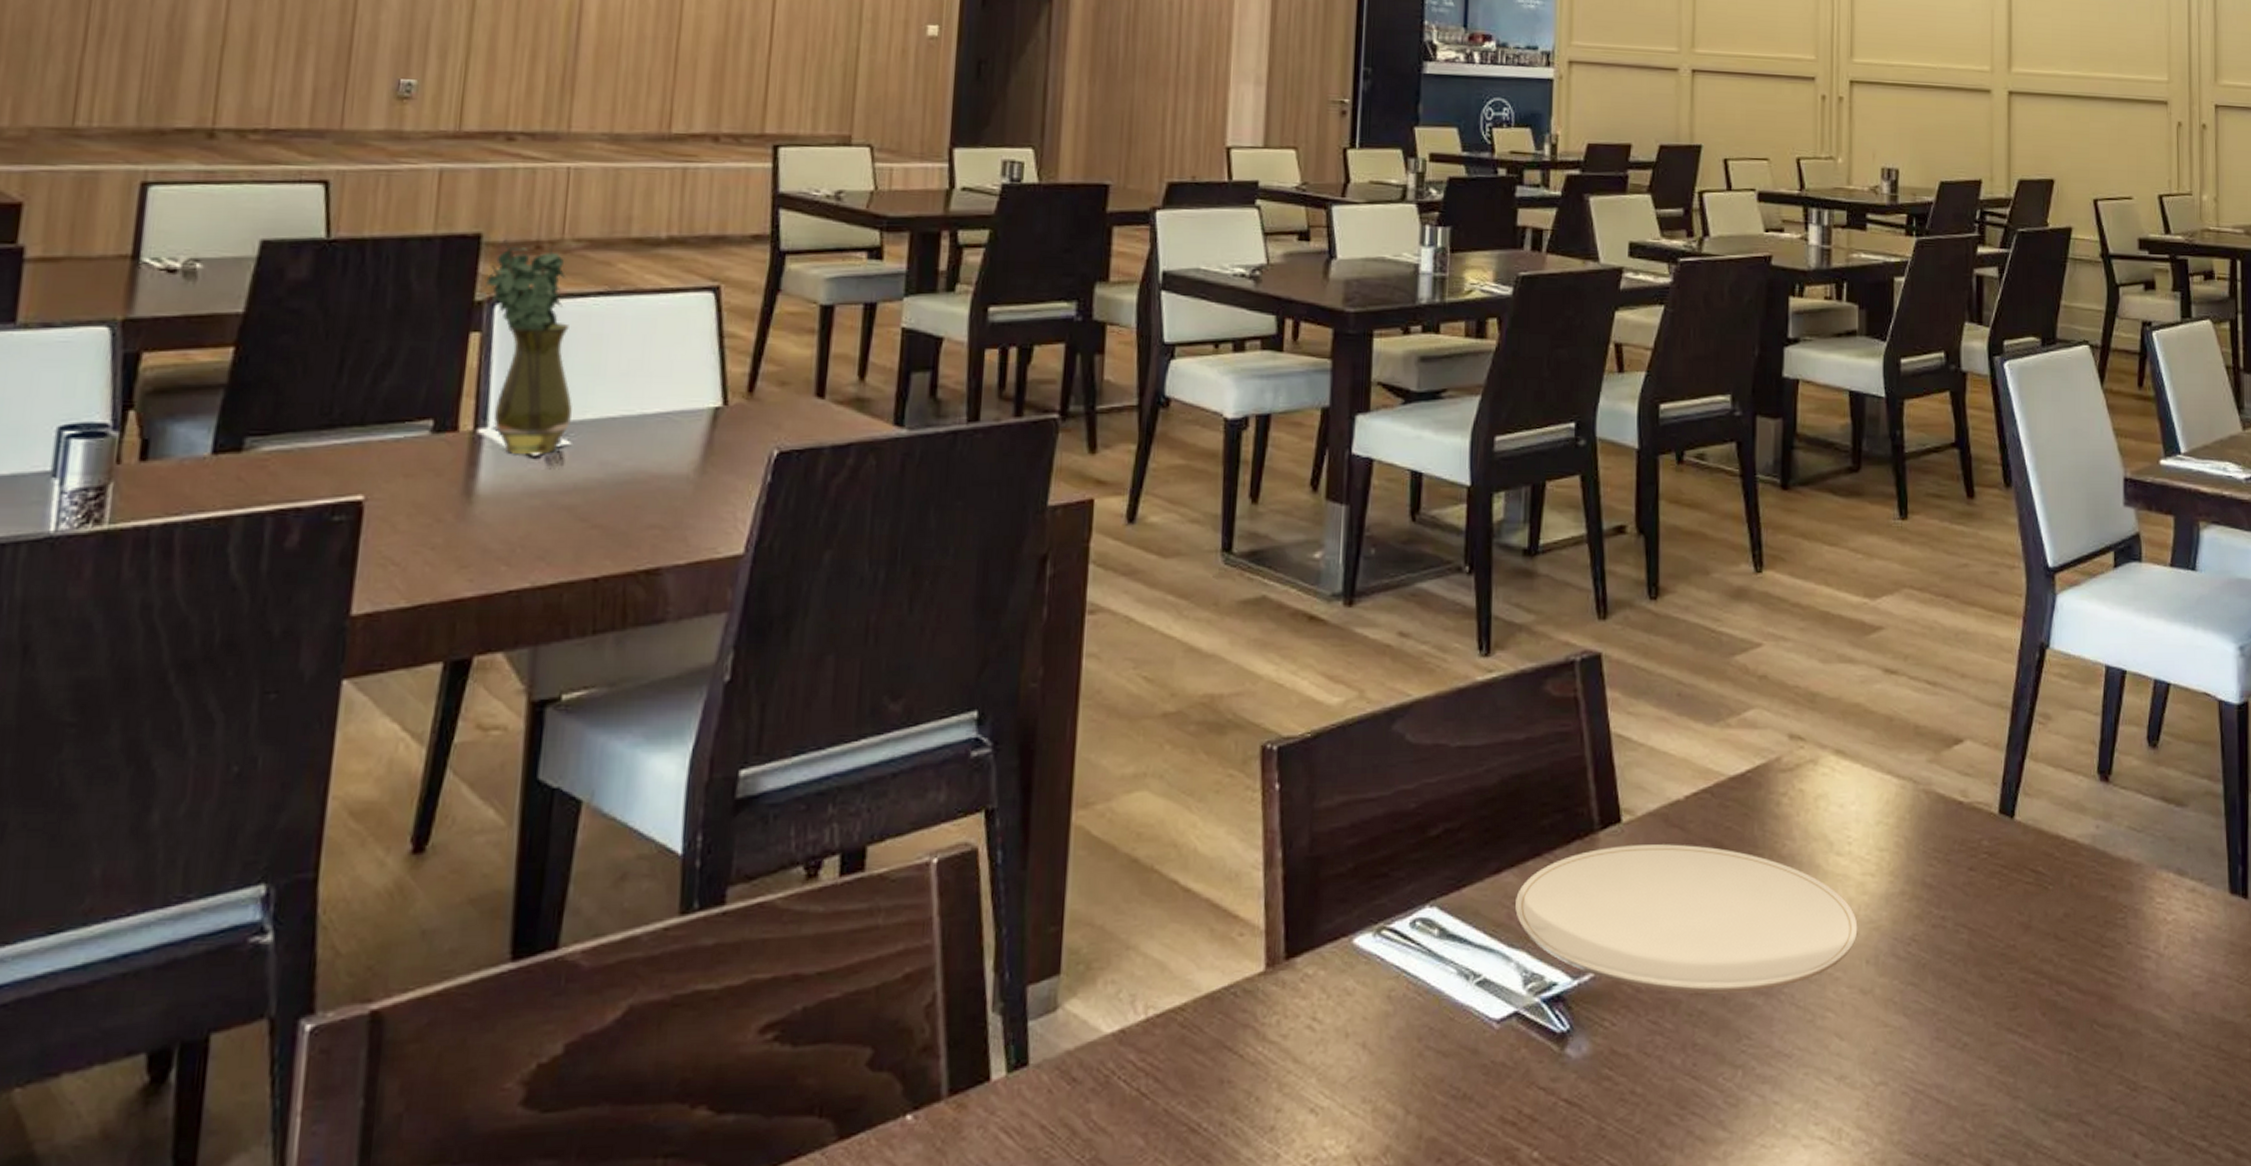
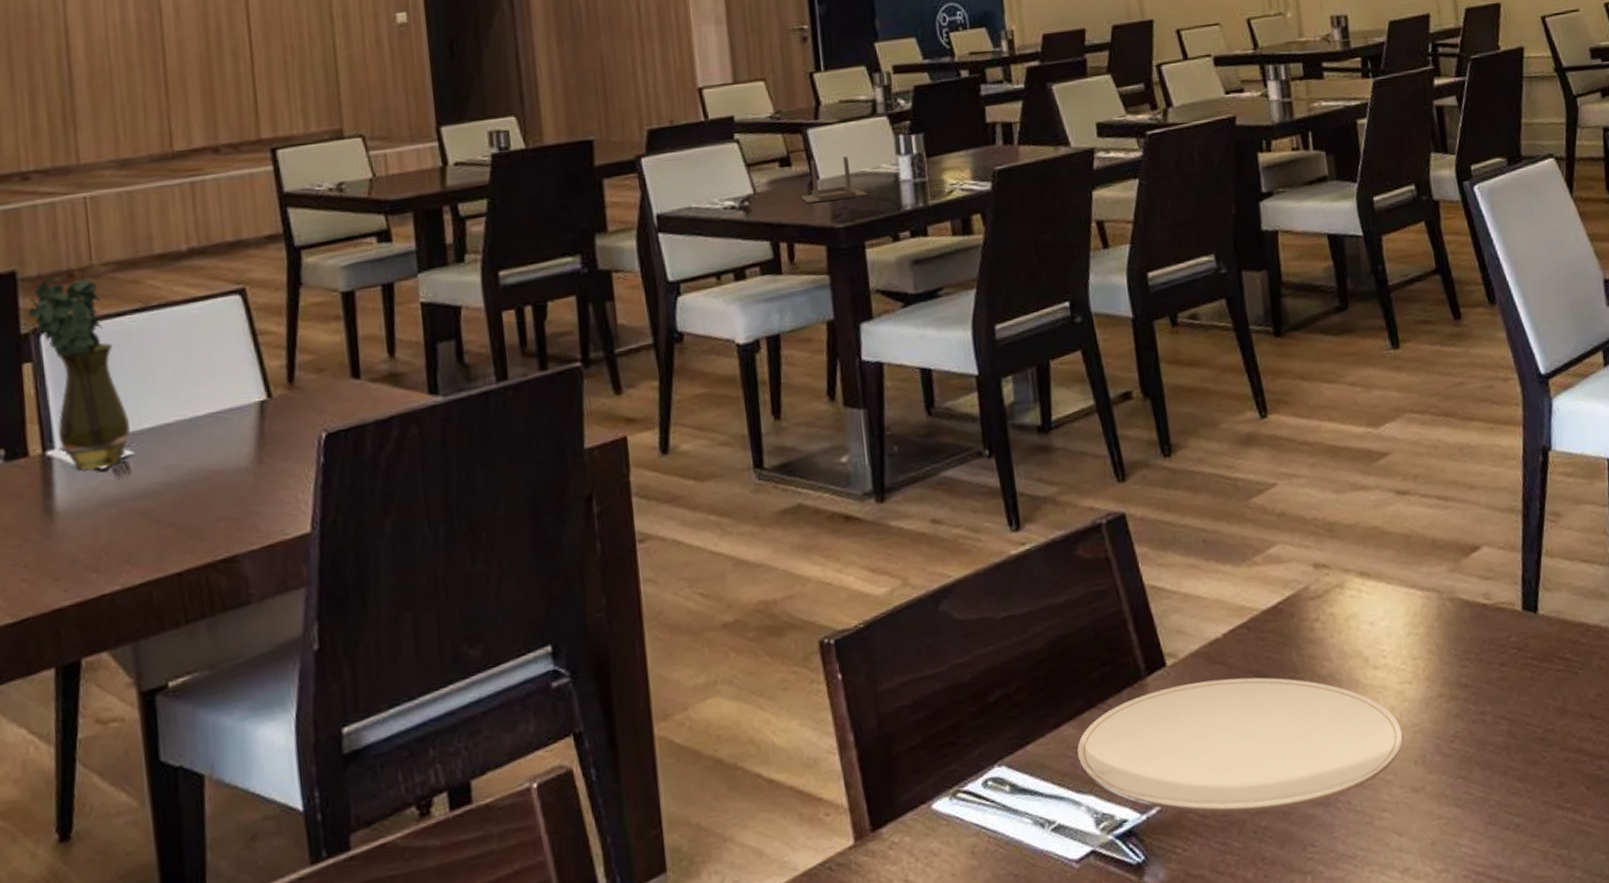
napkin holder: none [1314,238,1384,283] -> present [800,156,868,204]

